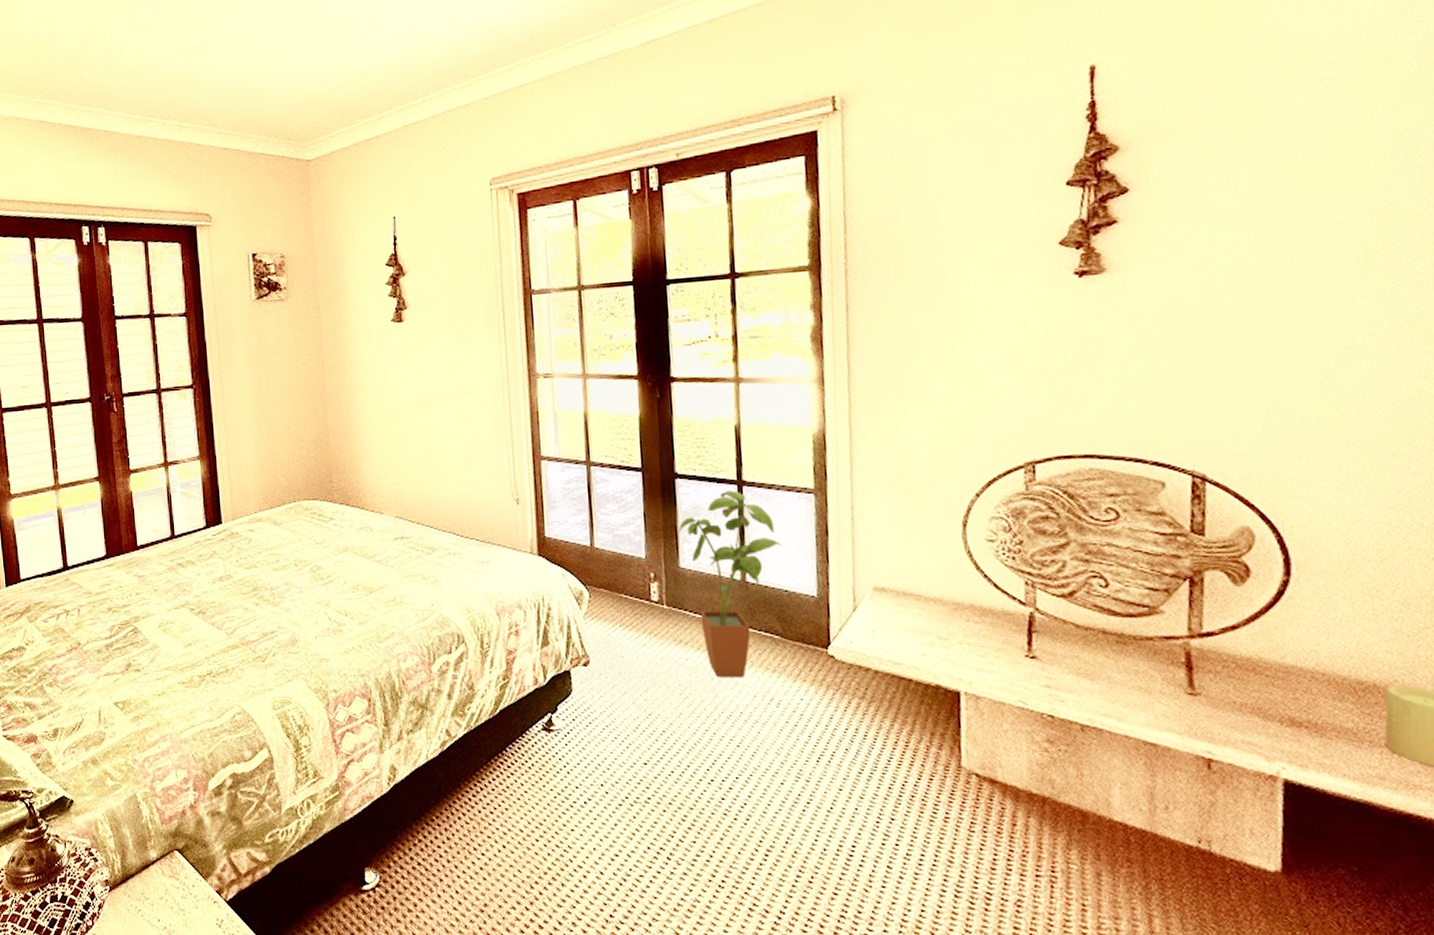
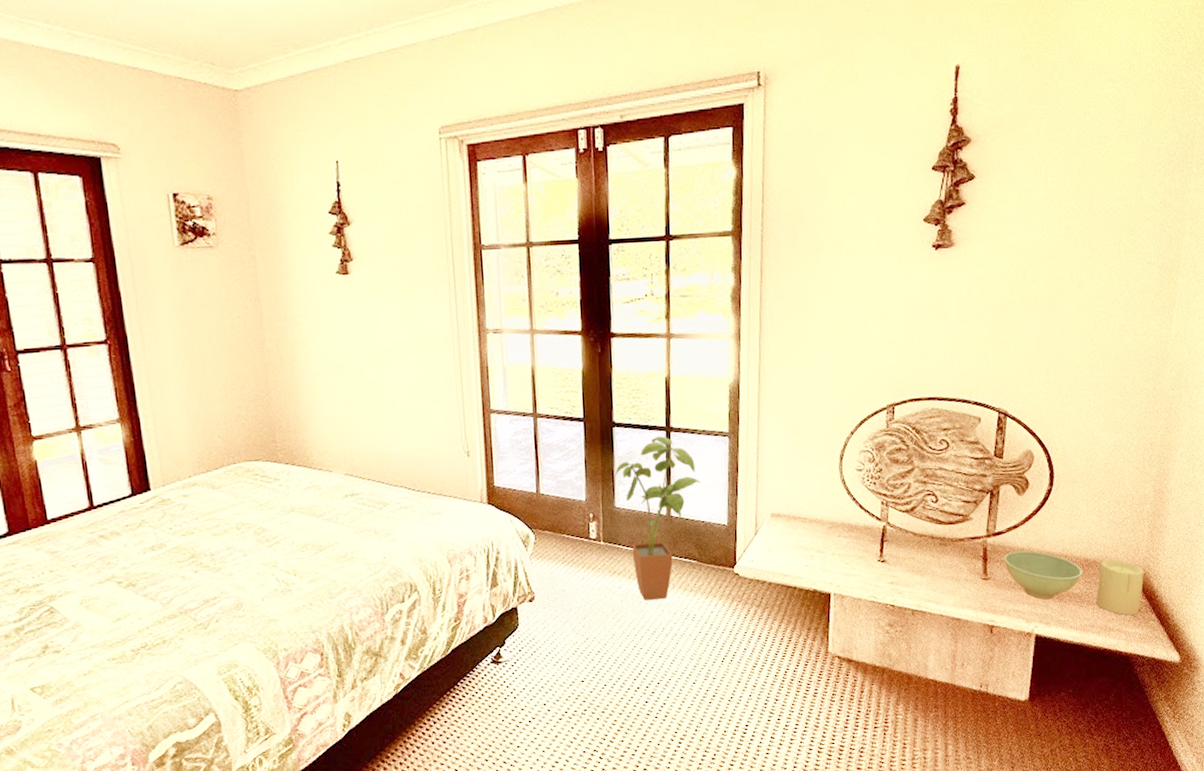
bowl: none [1220,660,1357,733] -> present [1004,550,1083,600]

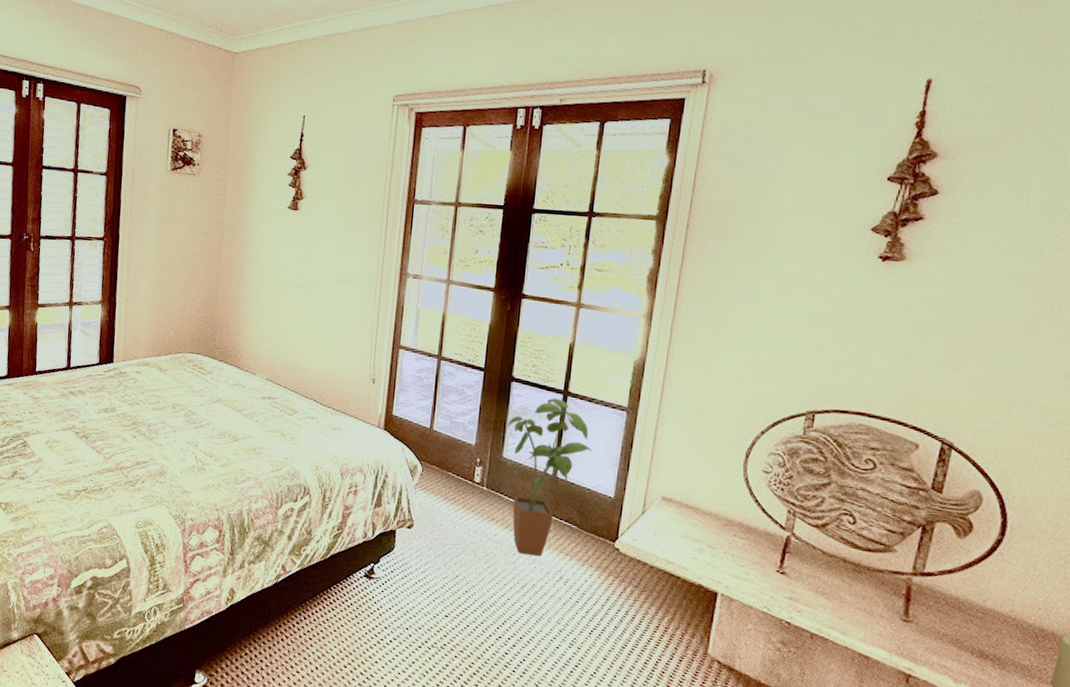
bowl: present [1004,550,1083,600] -> none [932,598,1037,664]

